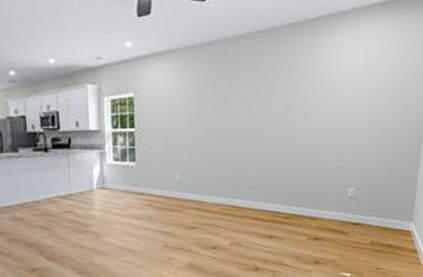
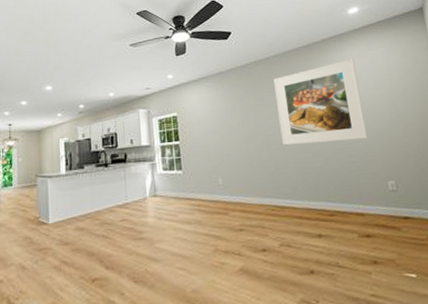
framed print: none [250,46,349,143] -> present [273,58,368,145]

